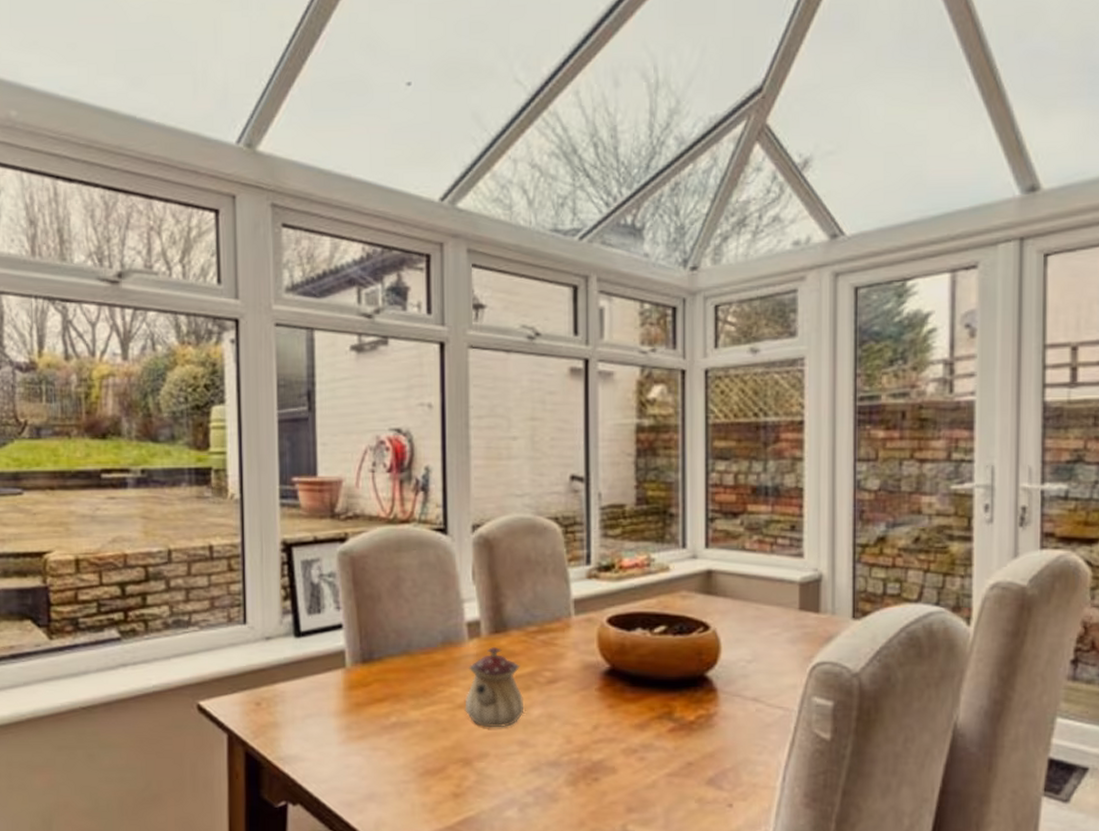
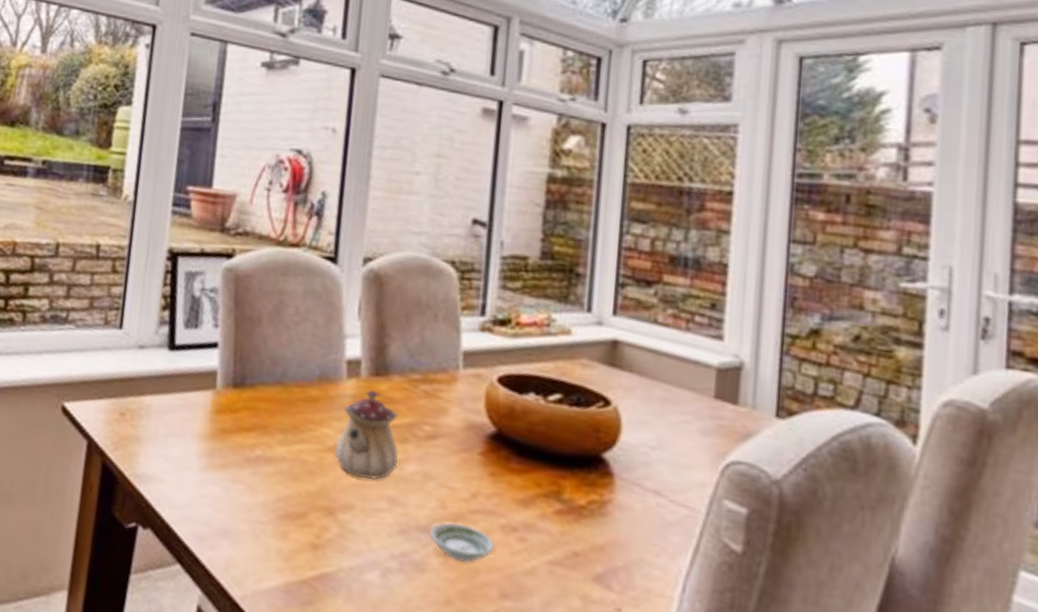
saucer: none [559,754,617,787] -> present [430,522,494,563]

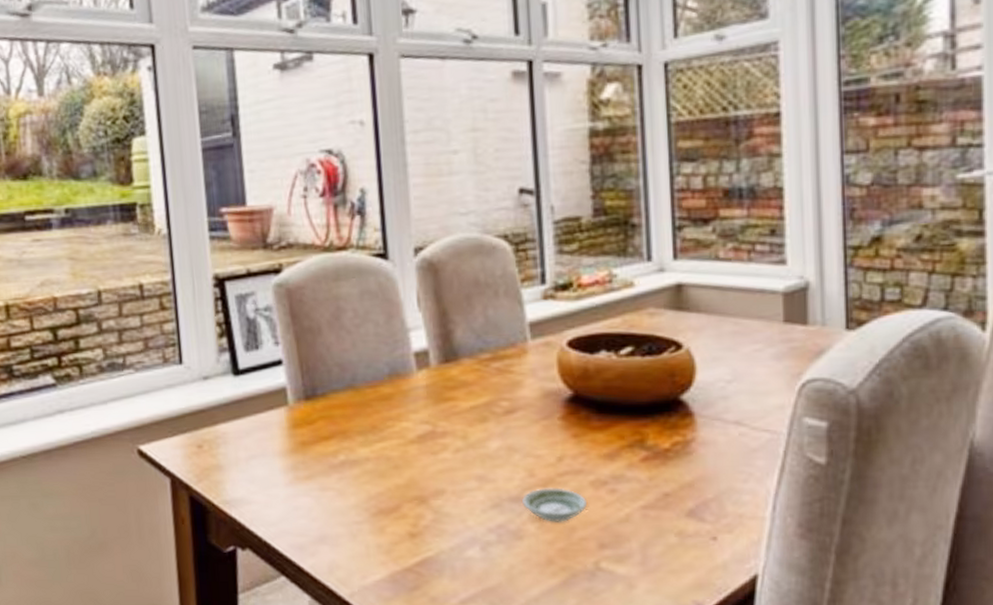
teapot: present [334,390,399,480] -> none [417,377,480,463]

